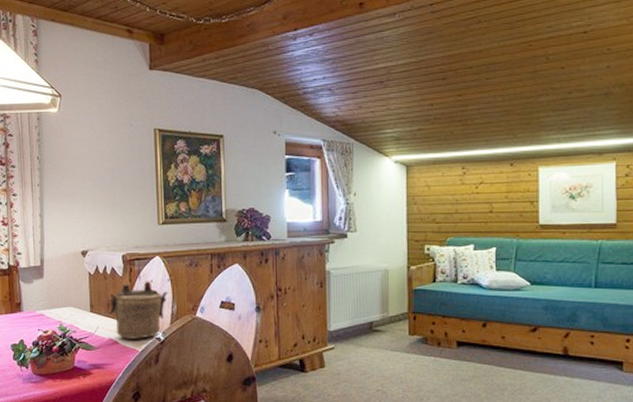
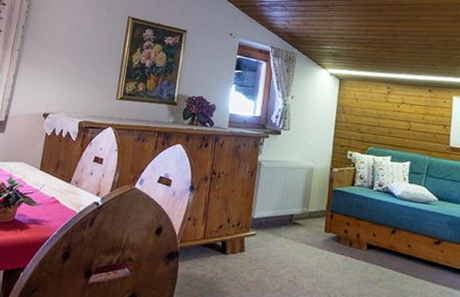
teapot: present [109,281,169,339] -> none [56,148,114,202]

